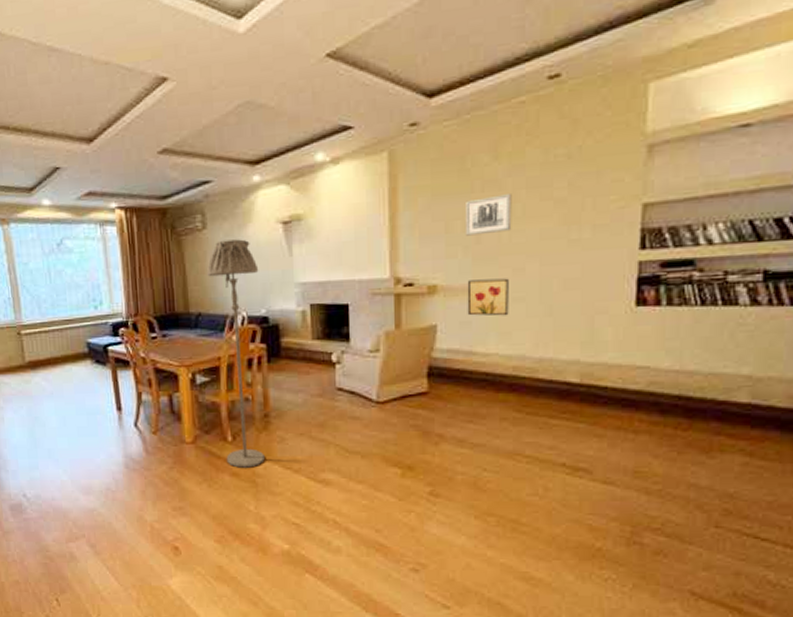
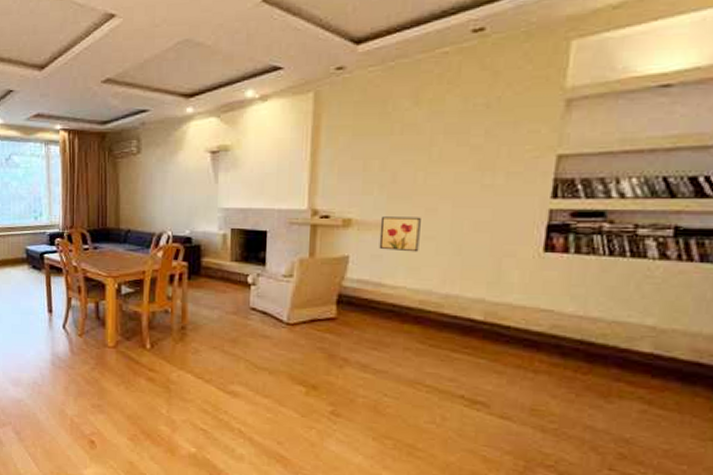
floor lamp: present [206,239,265,468] -> none [137,165,186,375]
wall art: present [464,194,512,236] -> none [381,138,430,175]

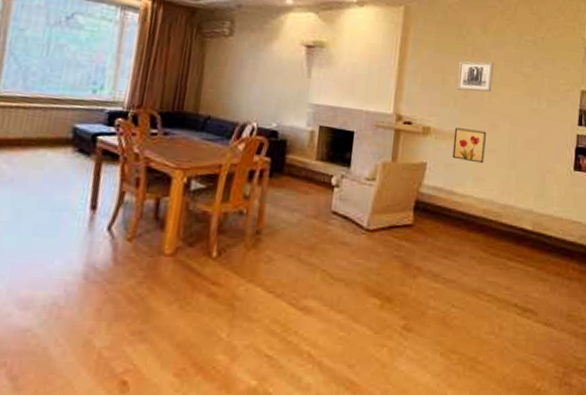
wall art: none [381,138,430,175] -> present [456,61,494,93]

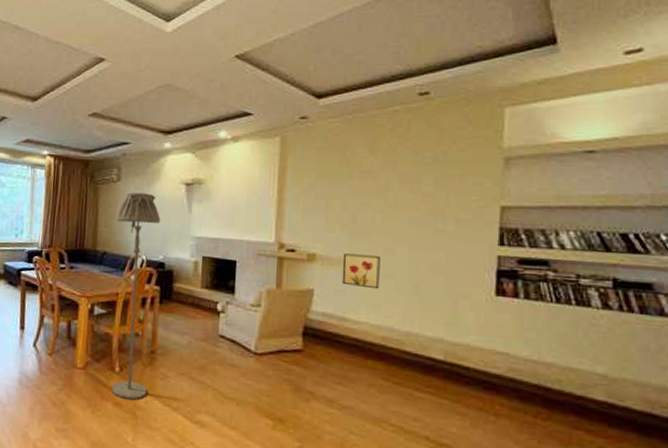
floor lamp: none [205,49,277,289] -> present [111,192,161,400]
wall art: present [456,61,494,93] -> none [343,183,385,216]

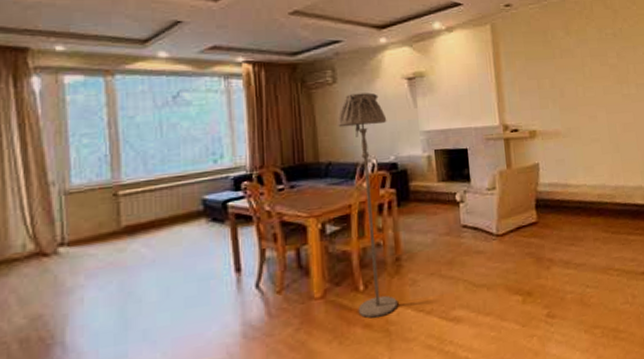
wall art: present [342,253,380,289] -> none [558,124,590,155]

